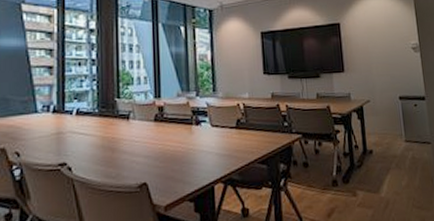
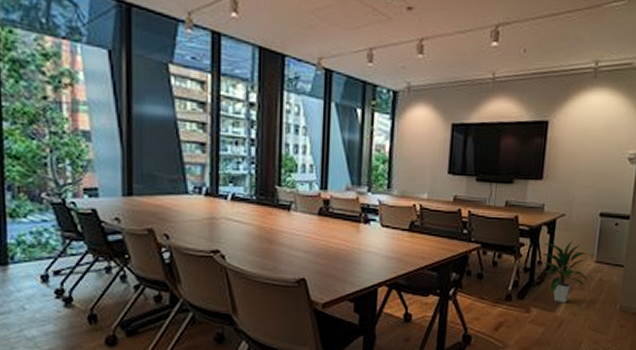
indoor plant: none [355,123,403,184] -> present [540,240,589,303]

